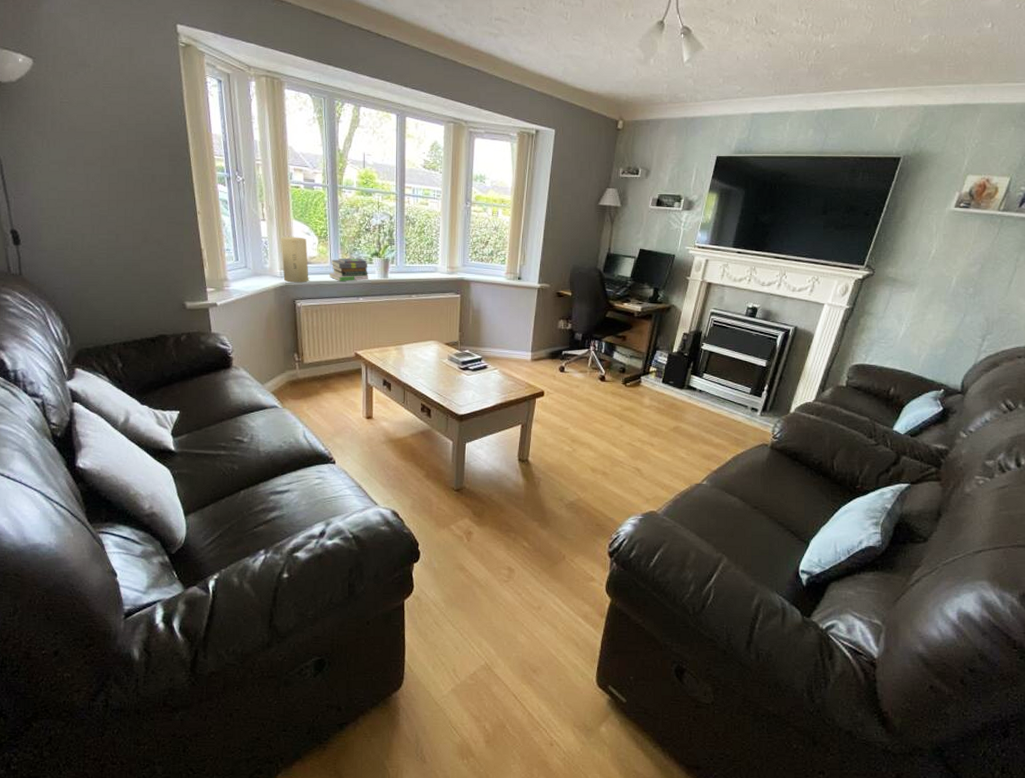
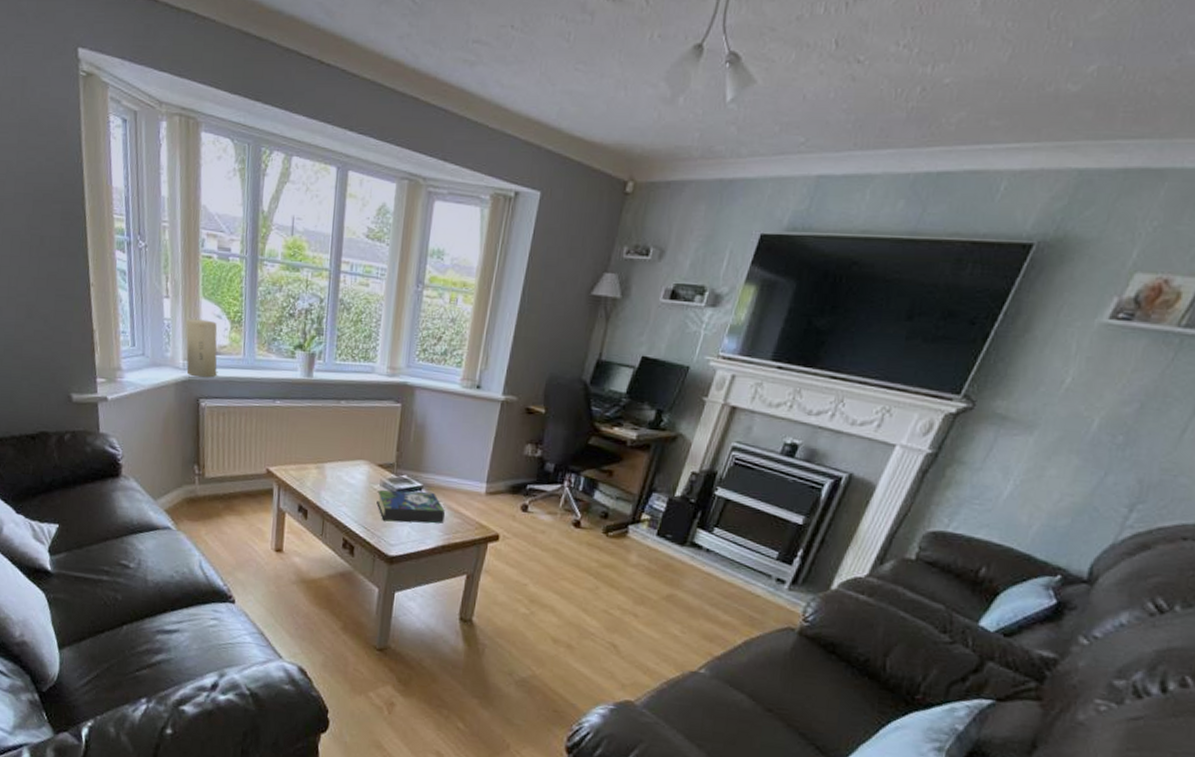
books: present [329,258,368,281] -> none [241,349,289,379]
book: none [446,362,500,388] -> present [377,490,445,523]

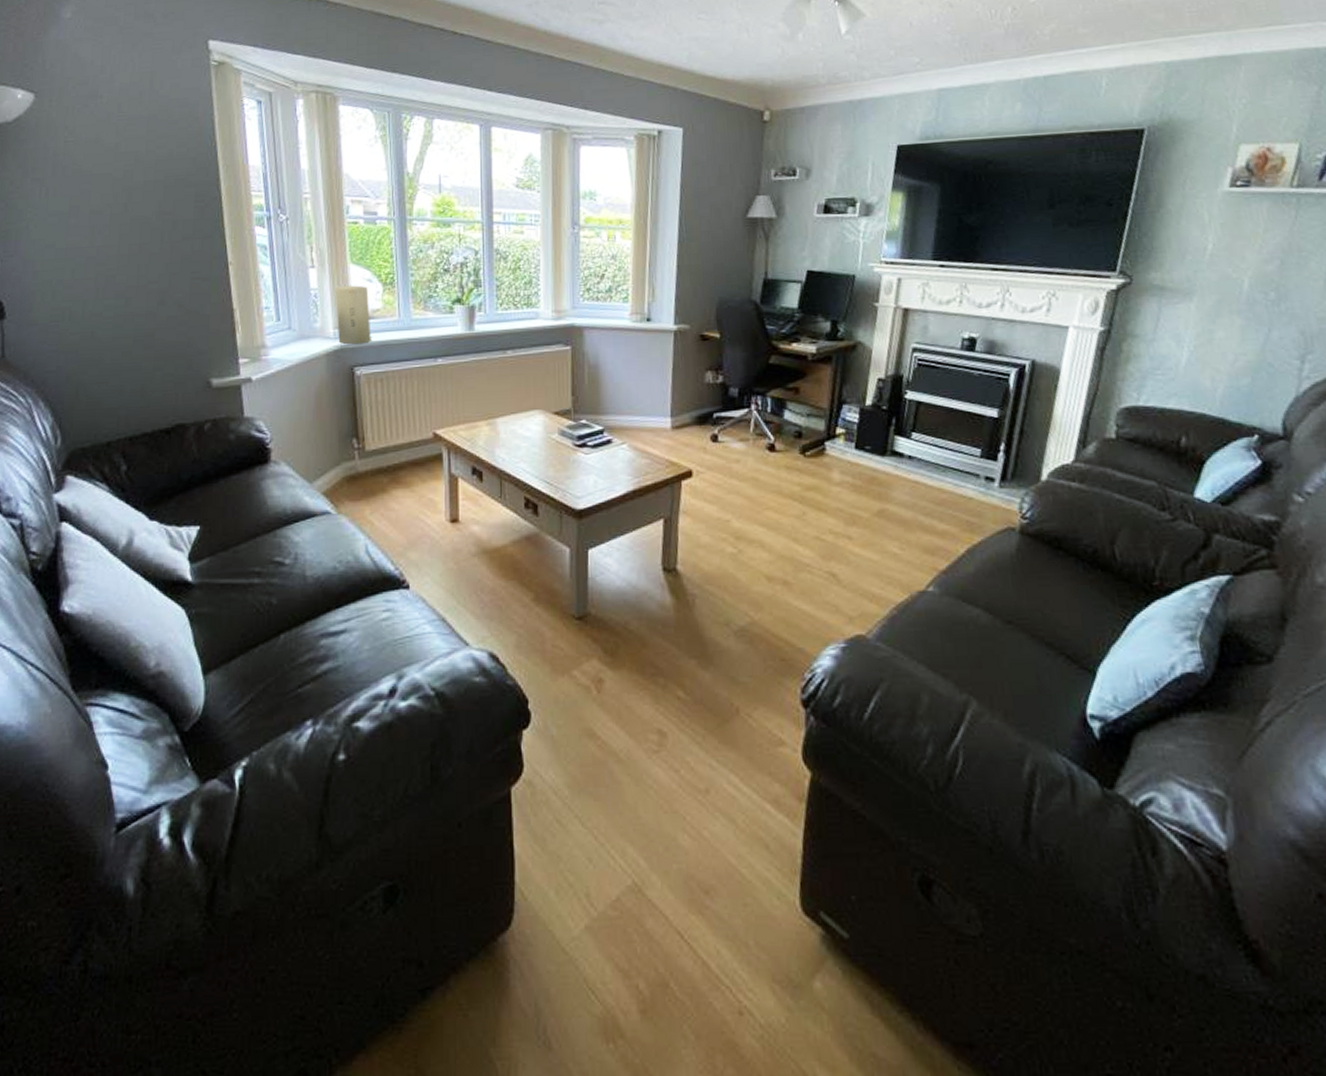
book: present [377,490,445,523] -> none [556,434,631,472]

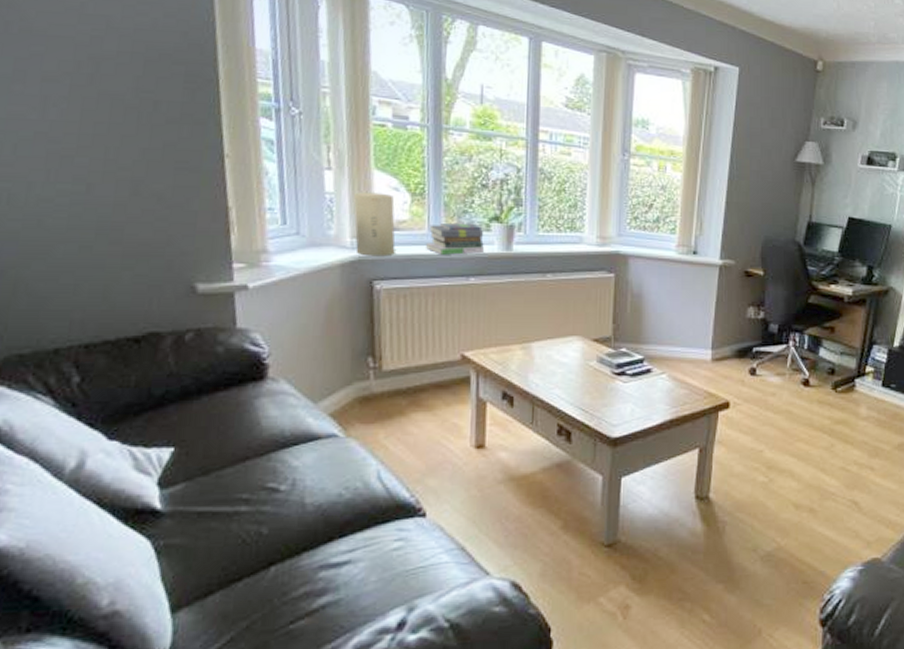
books: none [398,307,448,339] -> present [426,222,484,255]

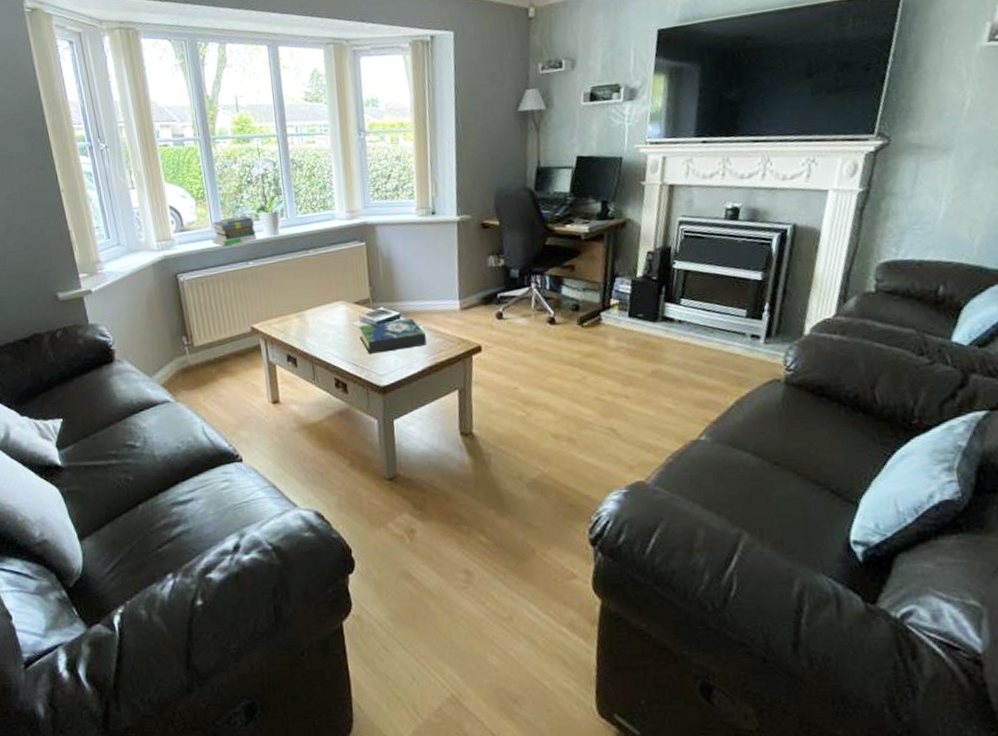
candle: present [354,192,396,257] -> none [154,201,190,255]
book: none [594,364,670,400] -> present [359,318,426,354]

